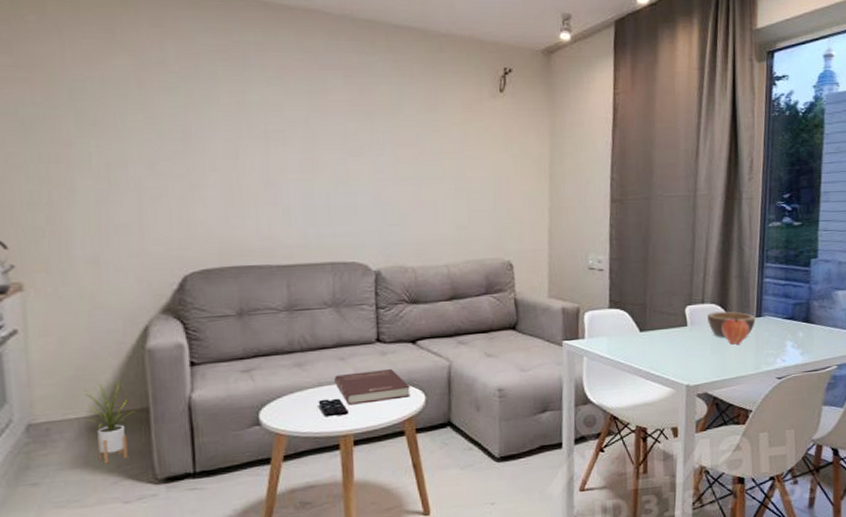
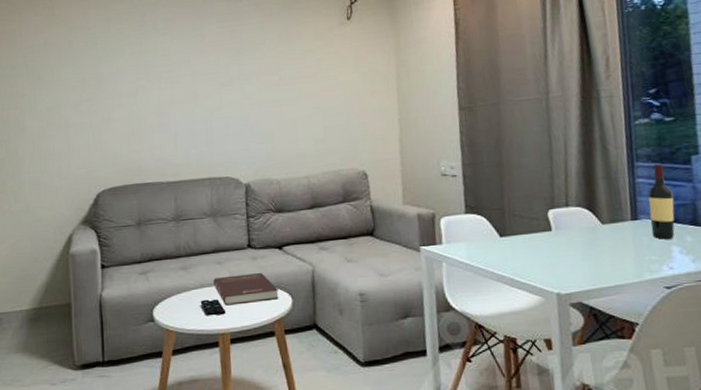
house plant: present [83,381,136,464] -> none [26,280,62,351]
bowl: present [707,311,756,338] -> none [574,214,632,243]
fruit: present [721,316,749,345] -> none [591,220,625,250]
wine bottle: none [771,265,793,335] -> present [648,163,675,239]

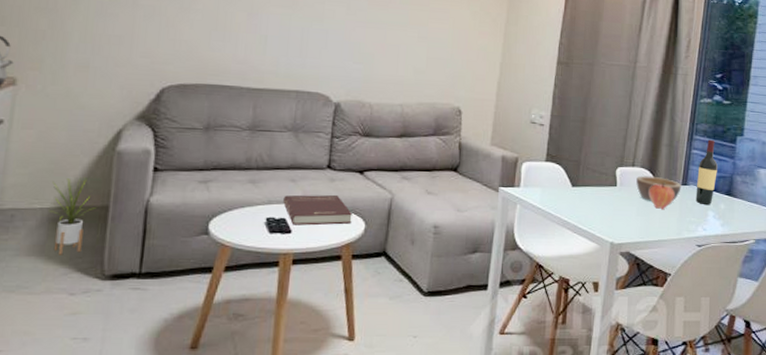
house plant: none [26,280,62,351] -> present [49,177,96,255]
bowl: none [574,214,632,243] -> present [636,175,681,202]
fruit: none [591,220,625,250] -> present [648,182,674,209]

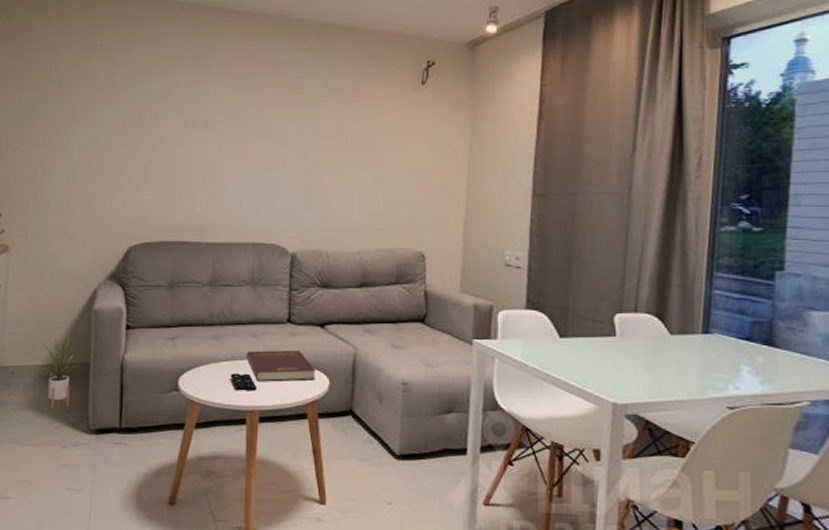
bowl: present [636,175,681,202] -> none [641,323,702,354]
fruit: present [648,182,674,209] -> none [658,331,693,363]
wine bottle: present [695,139,718,204] -> none [722,276,750,357]

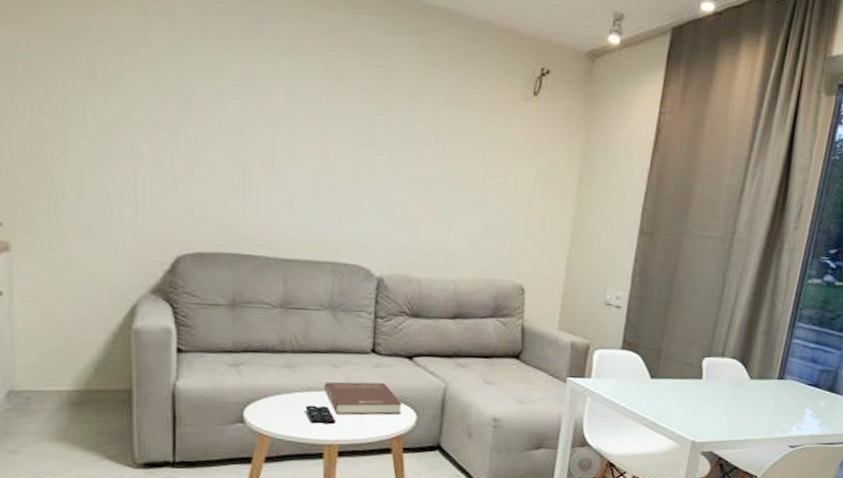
house plant: present [41,336,80,410] -> none [67,358,119,442]

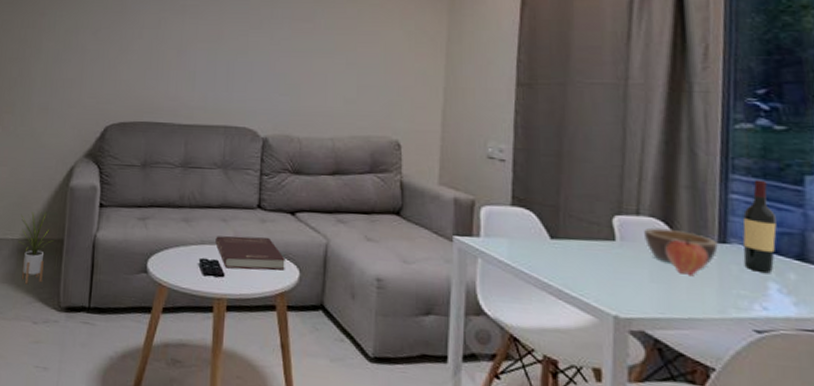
house plant: none [67,358,119,442] -> present [18,211,54,284]
bowl: none [725,367,777,398] -> present [644,227,718,266]
fruit: none [738,376,769,405] -> present [665,238,708,275]
wine bottle: none [792,327,822,402] -> present [742,179,777,273]

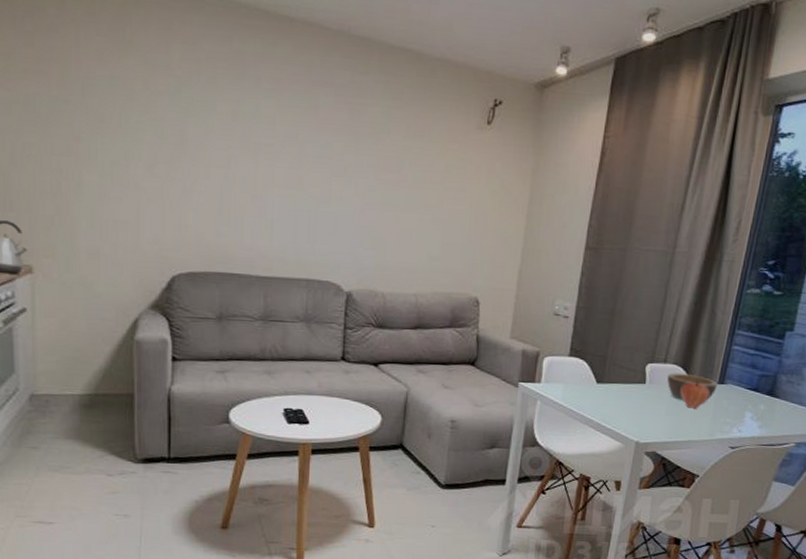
house plant: present [18,211,54,284] -> none [79,366,123,439]
book: present [215,236,285,271] -> none [299,386,368,417]
wine bottle: present [742,179,777,273] -> none [732,334,761,405]

